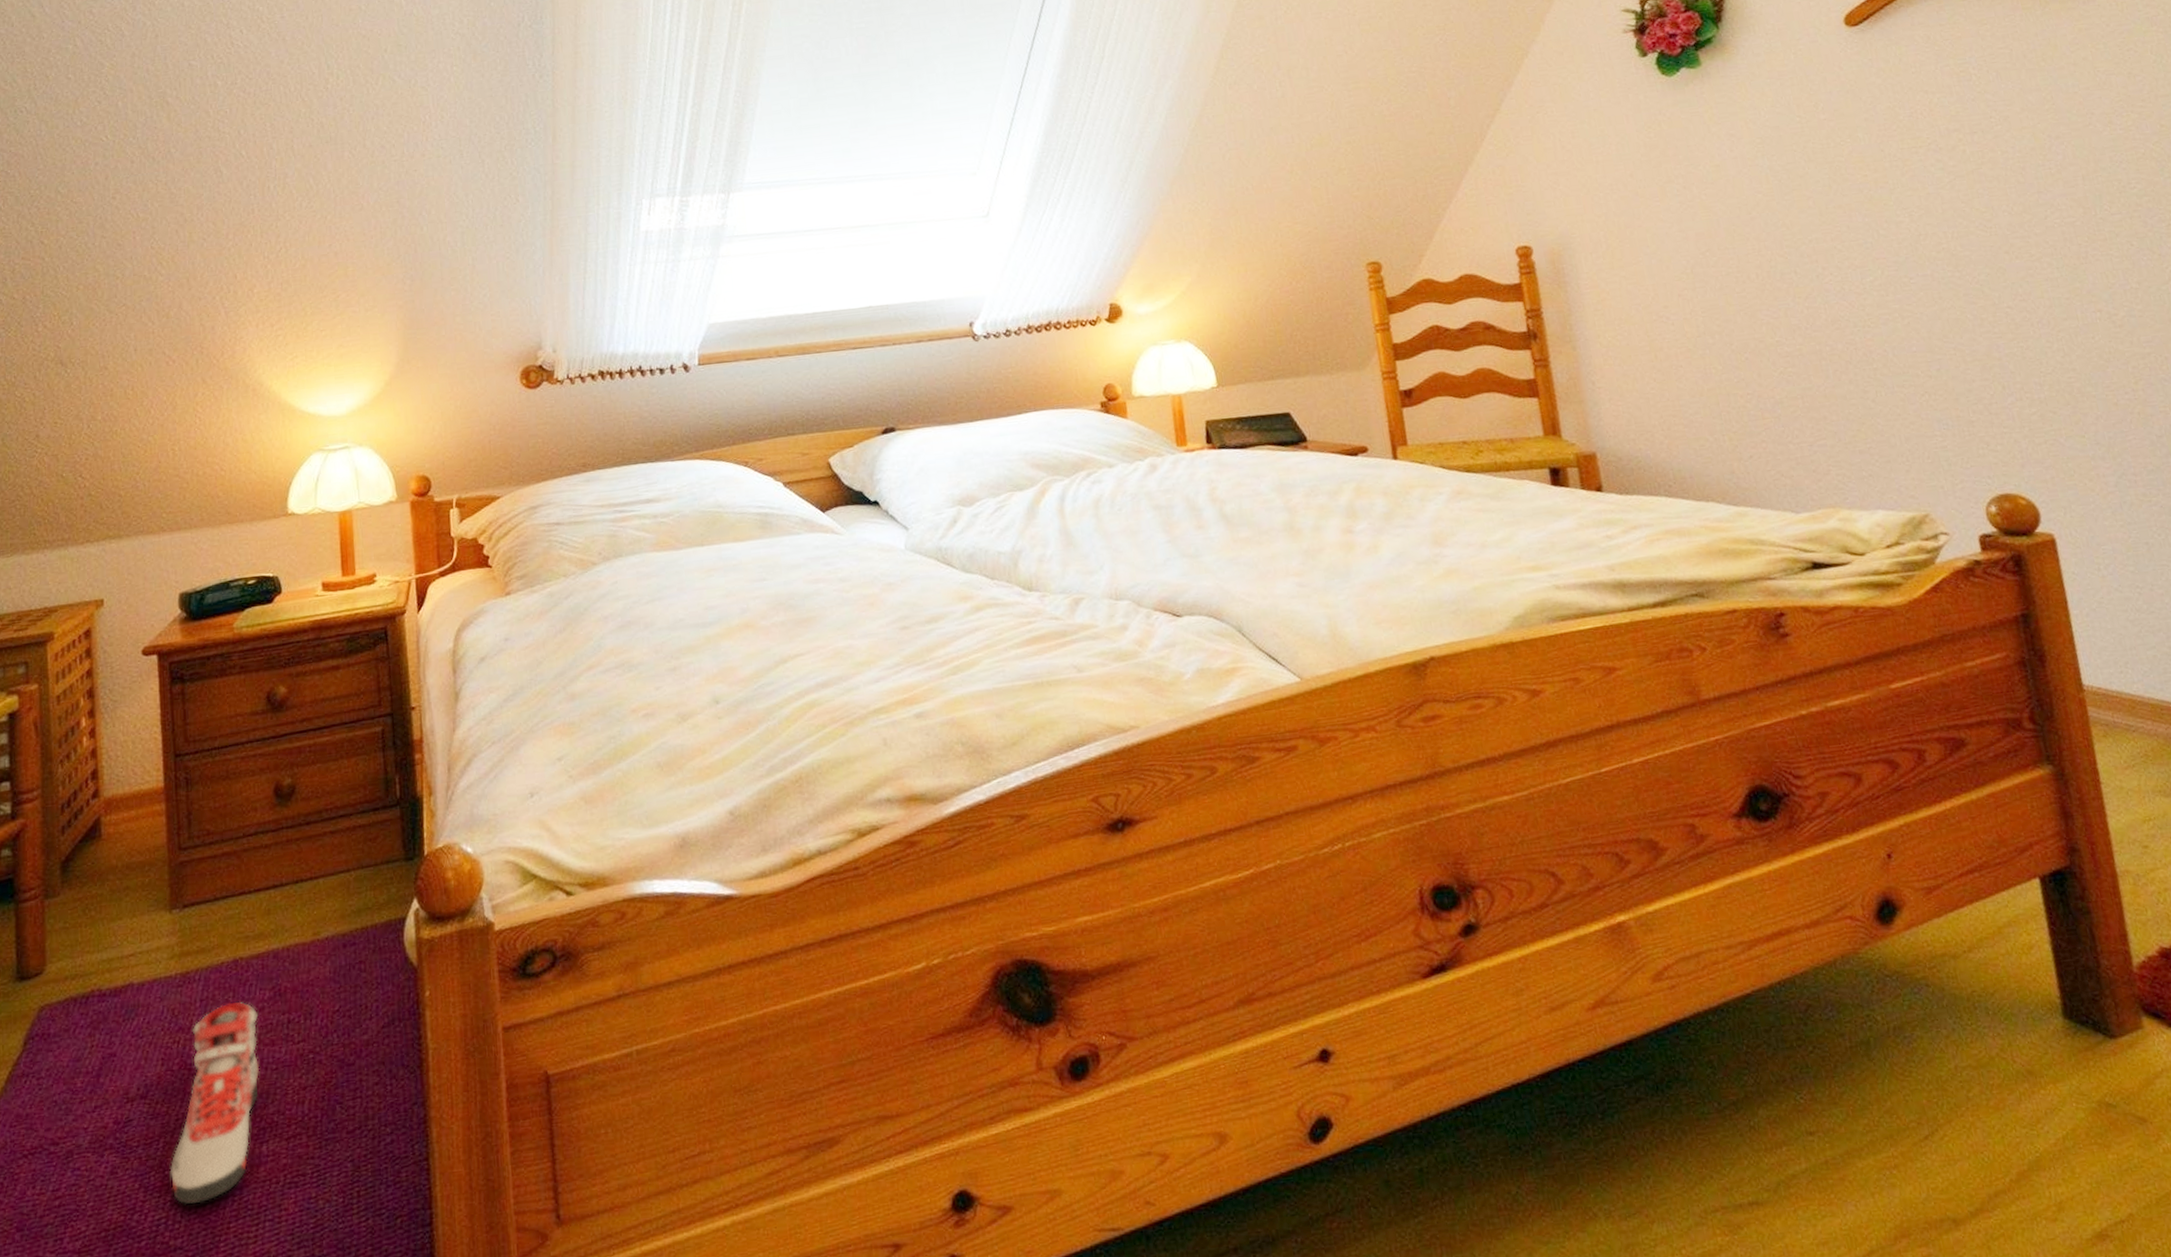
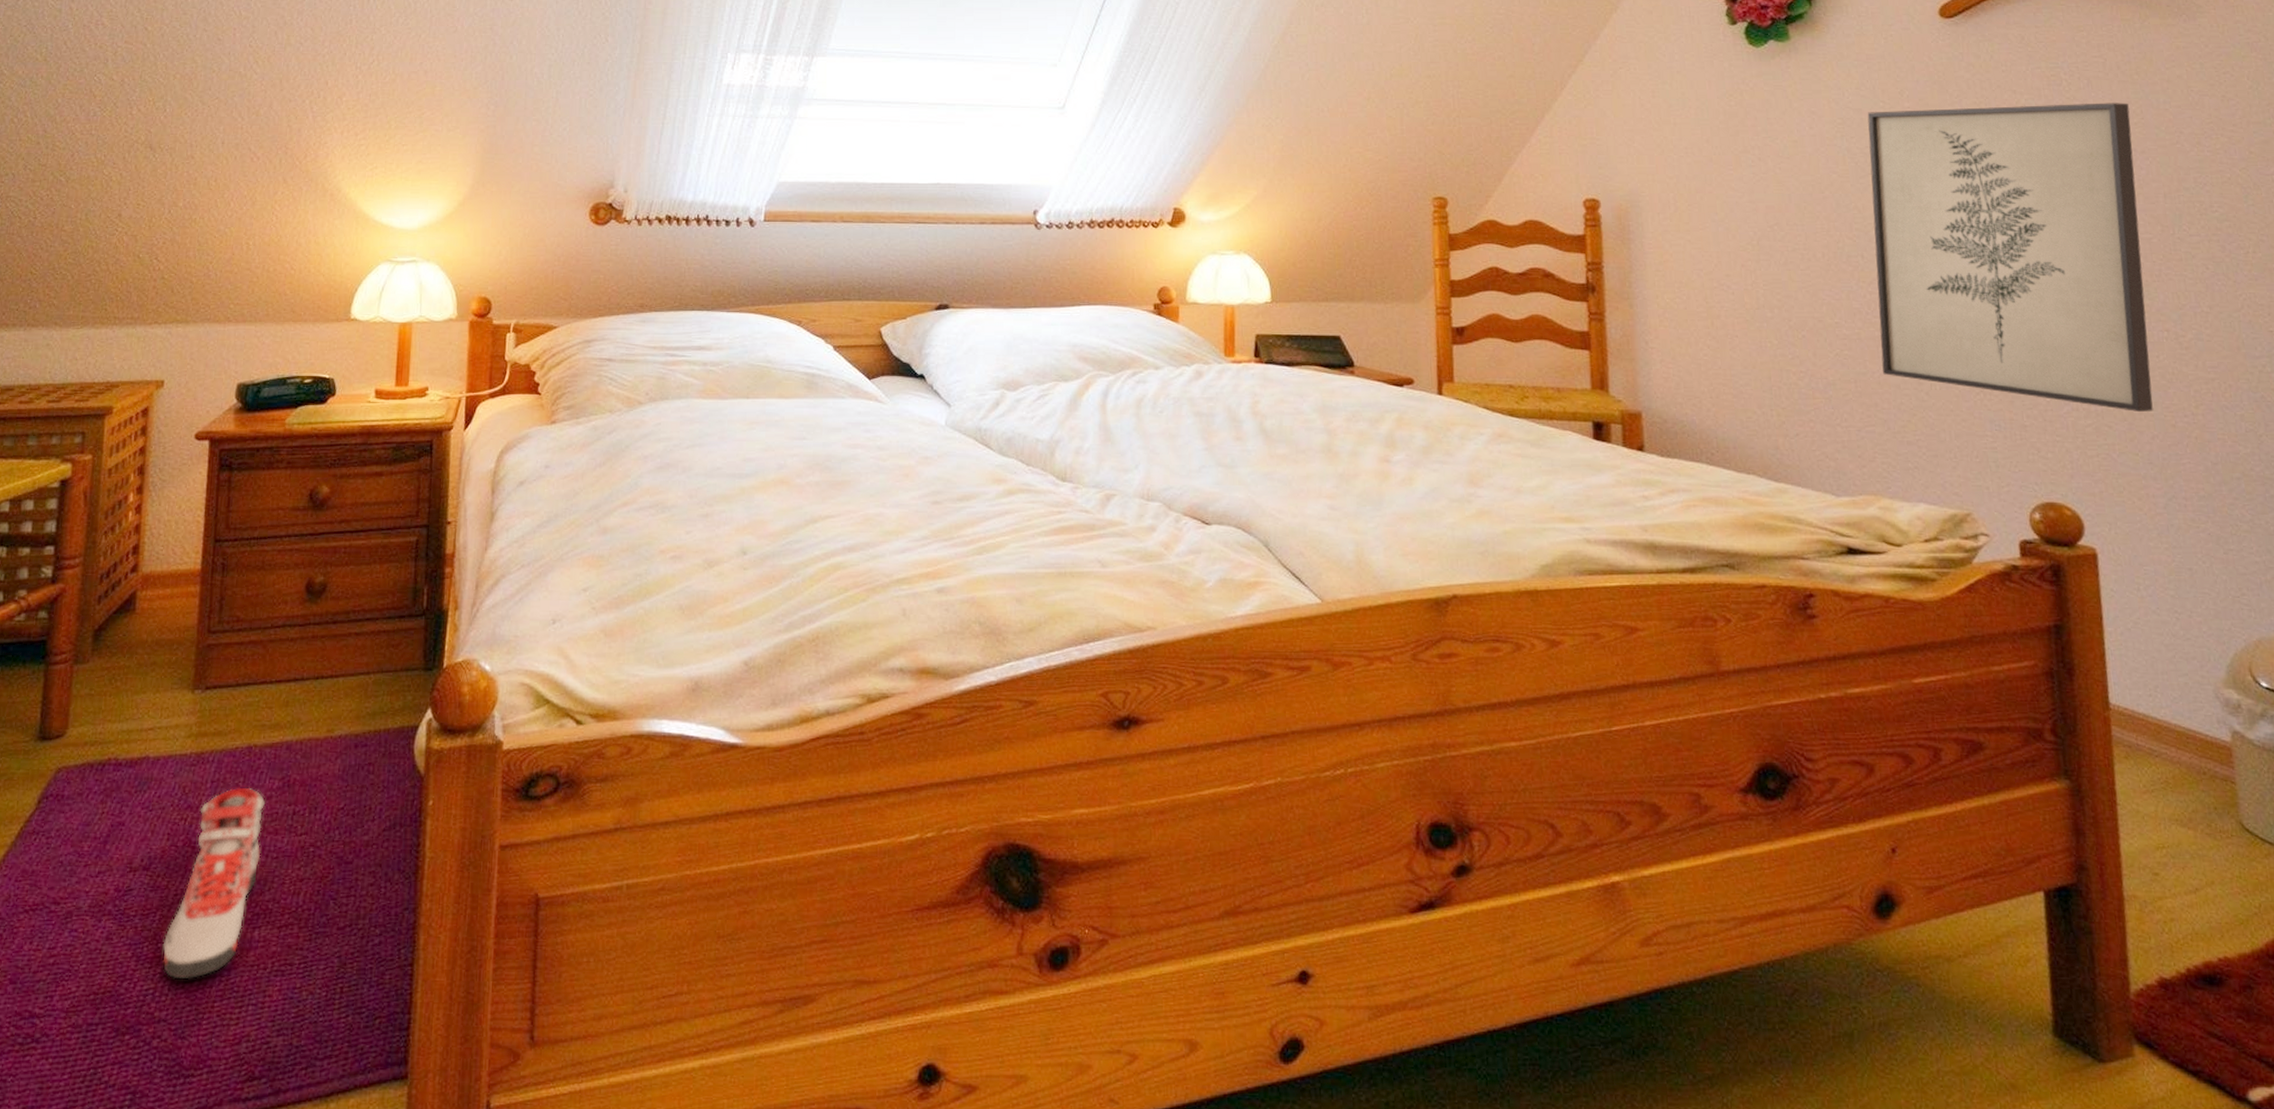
wall art: none [1785,90,2095,395] -> present [1867,103,2153,412]

